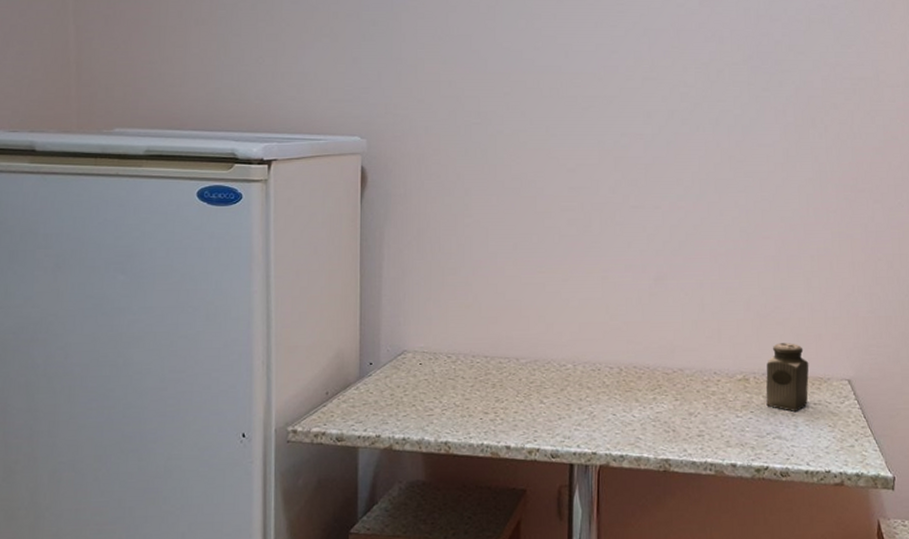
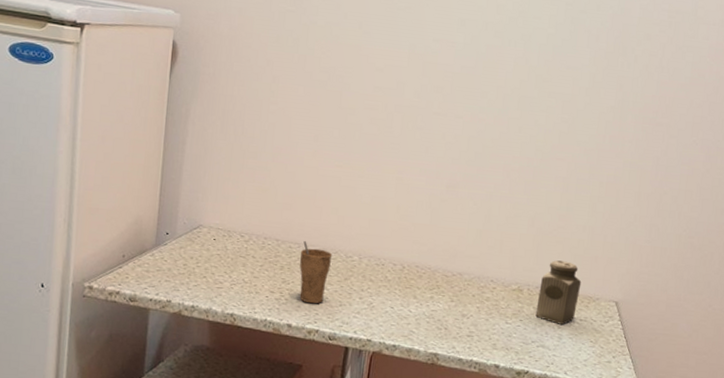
cup: none [511,353,545,421] -> present [299,240,333,304]

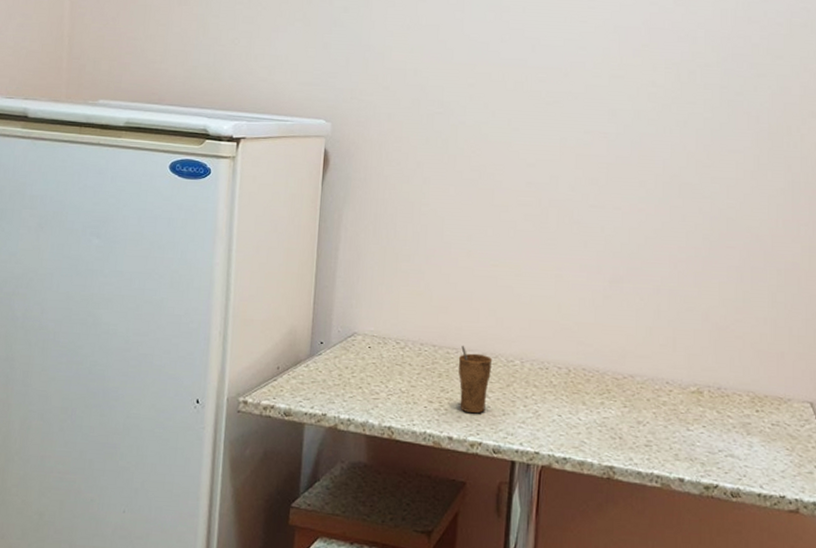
salt shaker: present [535,260,582,325] -> none [720,357,769,431]

